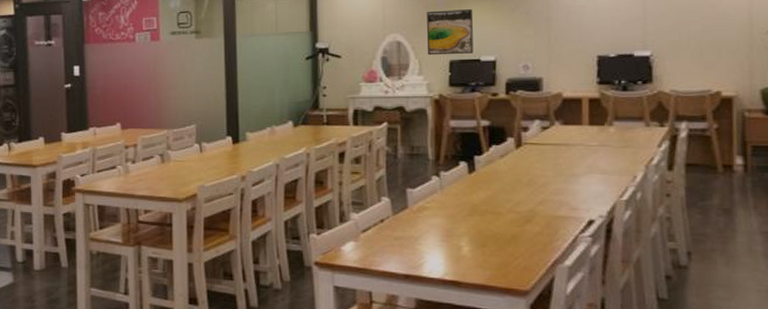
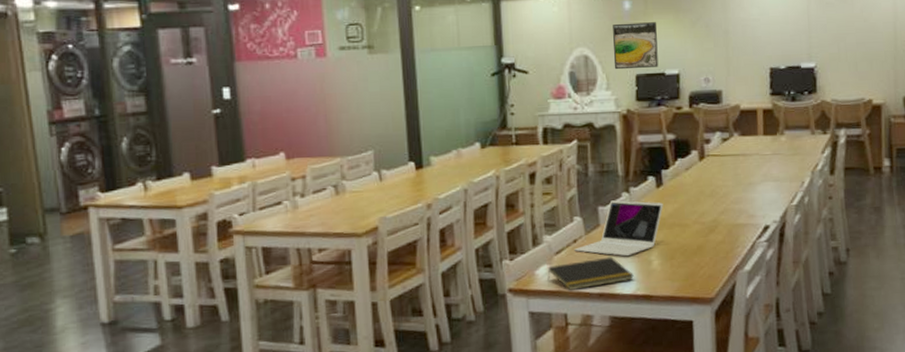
notepad: none [353,239,442,269] -> present [547,256,634,290]
laptop: none [381,183,475,240] -> present [574,200,663,257]

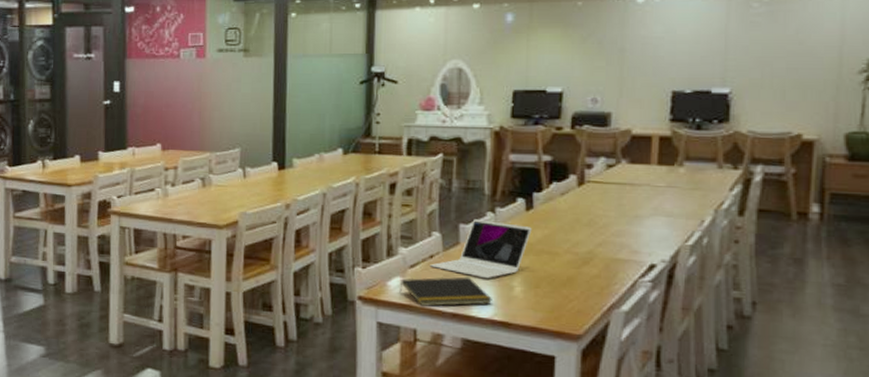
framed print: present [613,22,659,70] -> none [489,36,541,85]

